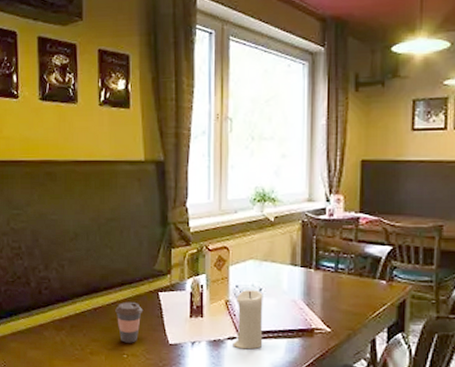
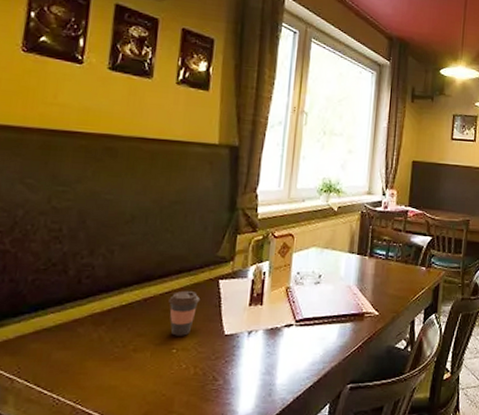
candle: present [233,289,263,350] -> none [289,276,322,336]

